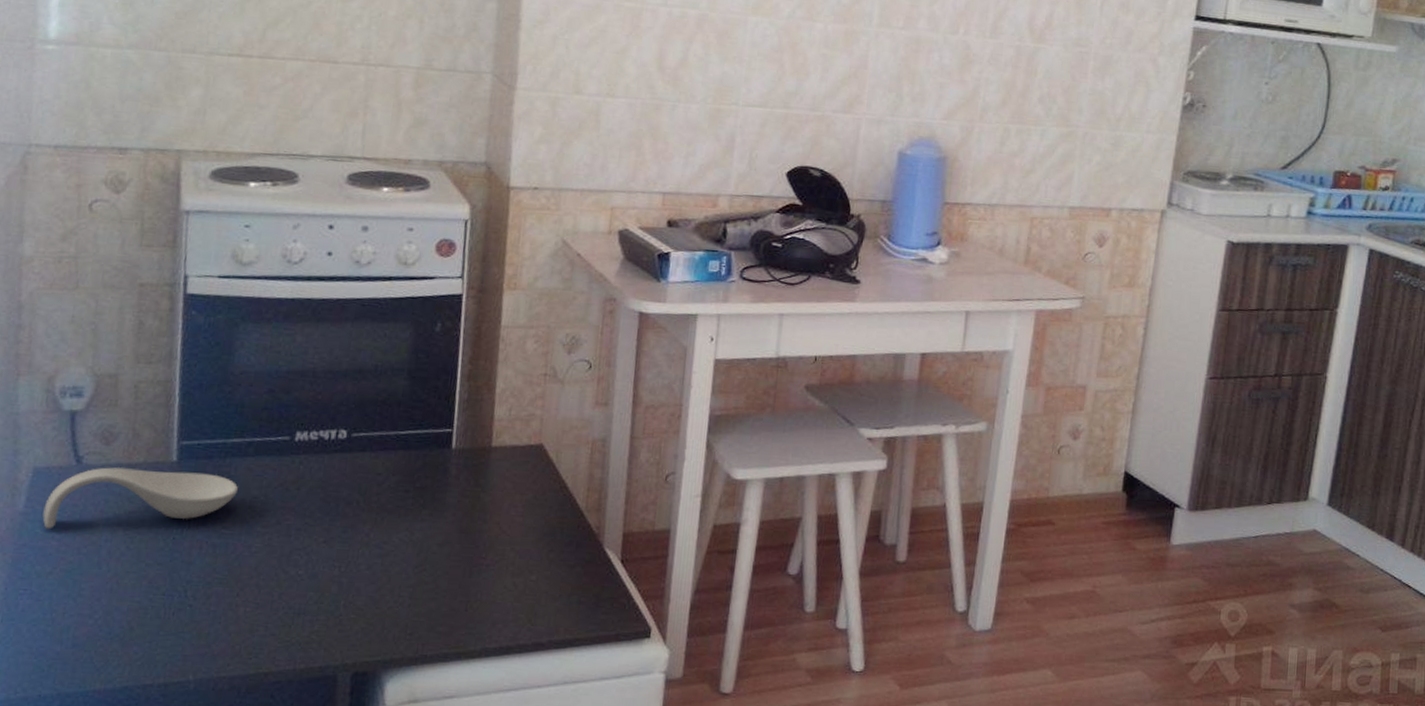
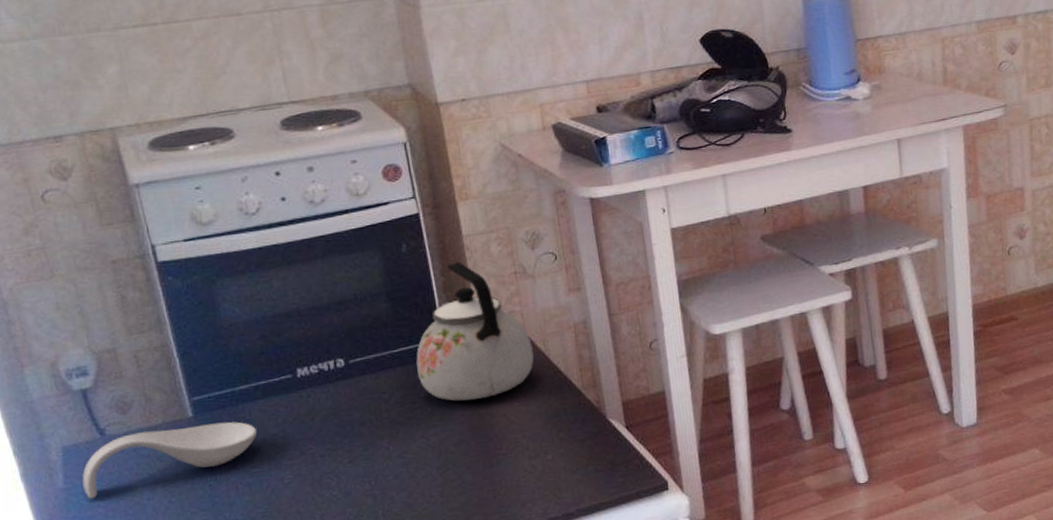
kettle: none [418,352,545,501] -> present [416,262,534,401]

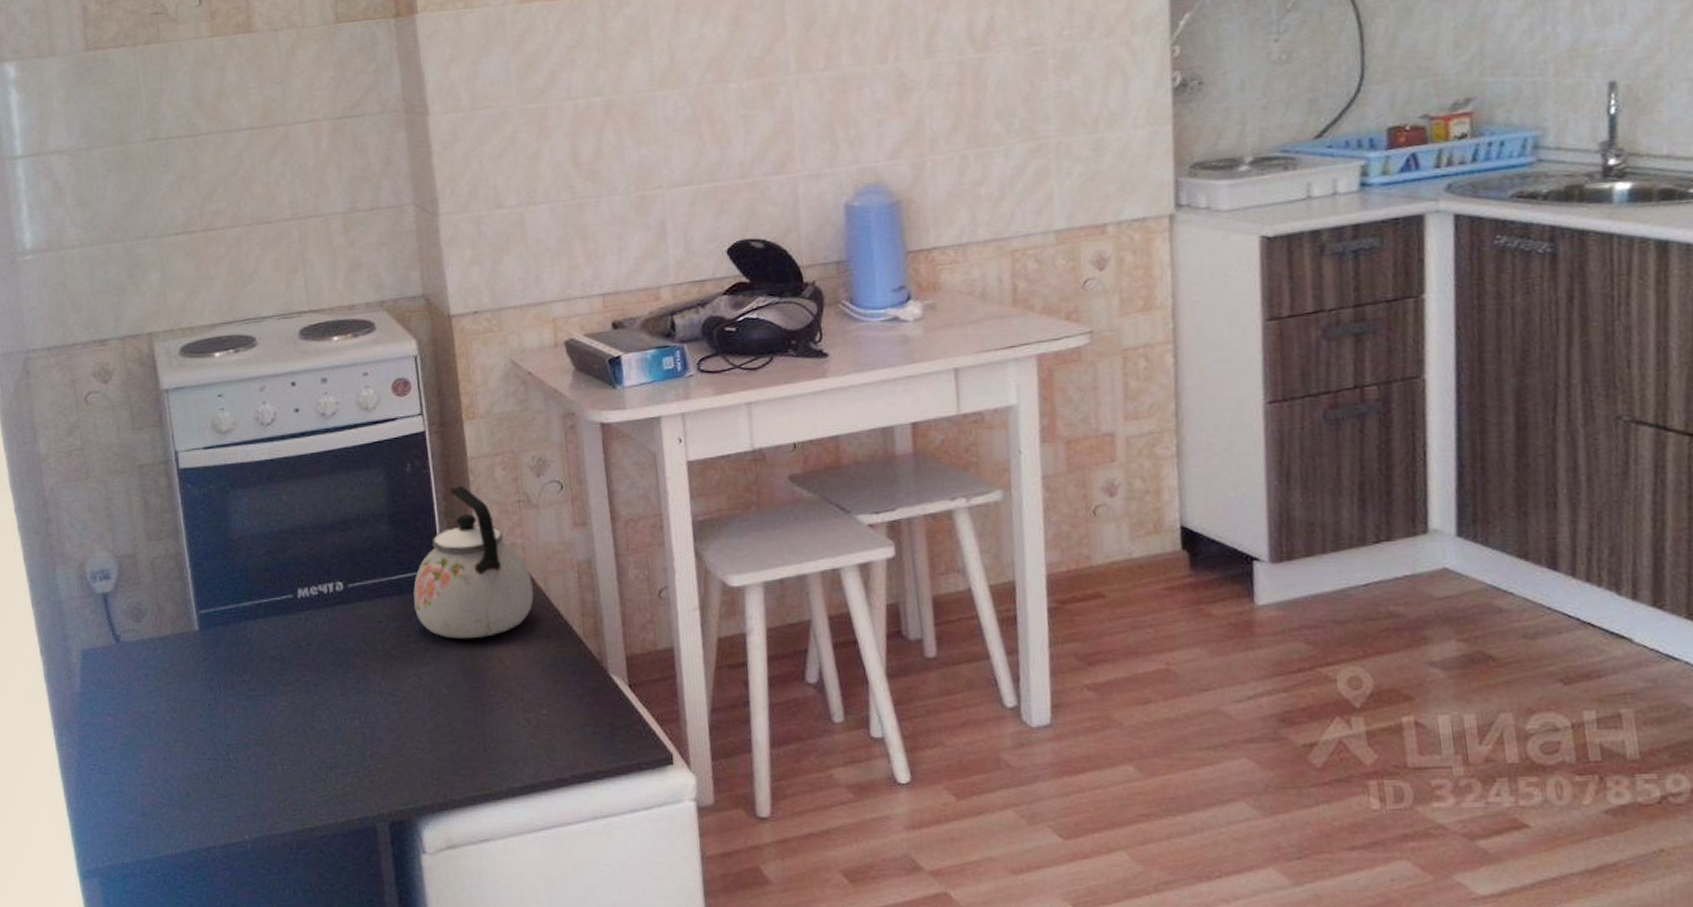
spoon rest: present [82,421,257,500] -> none [96,639,256,707]

